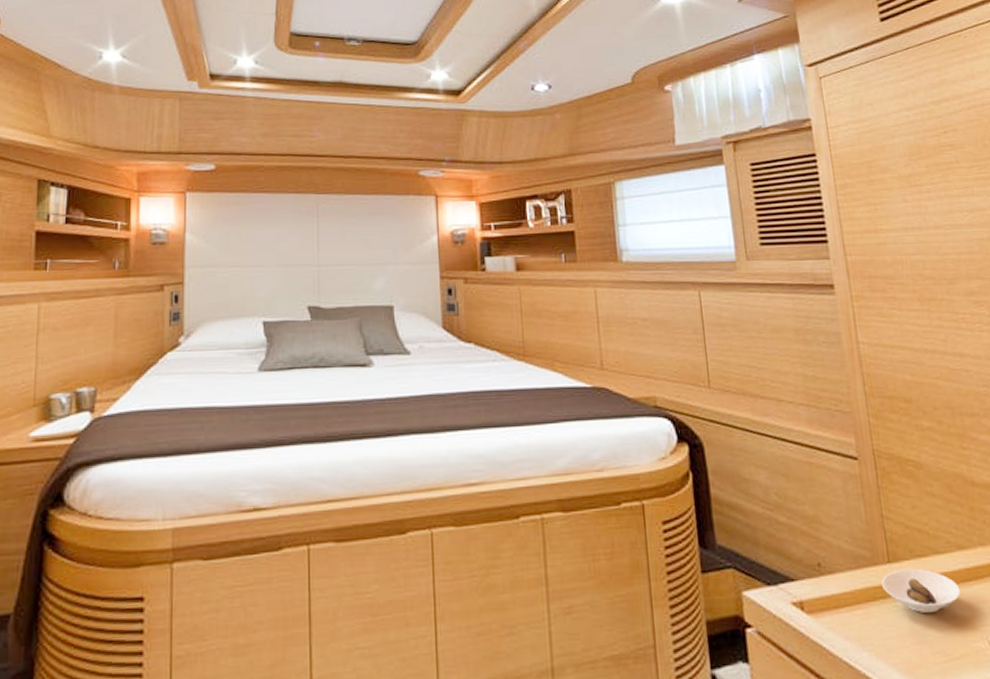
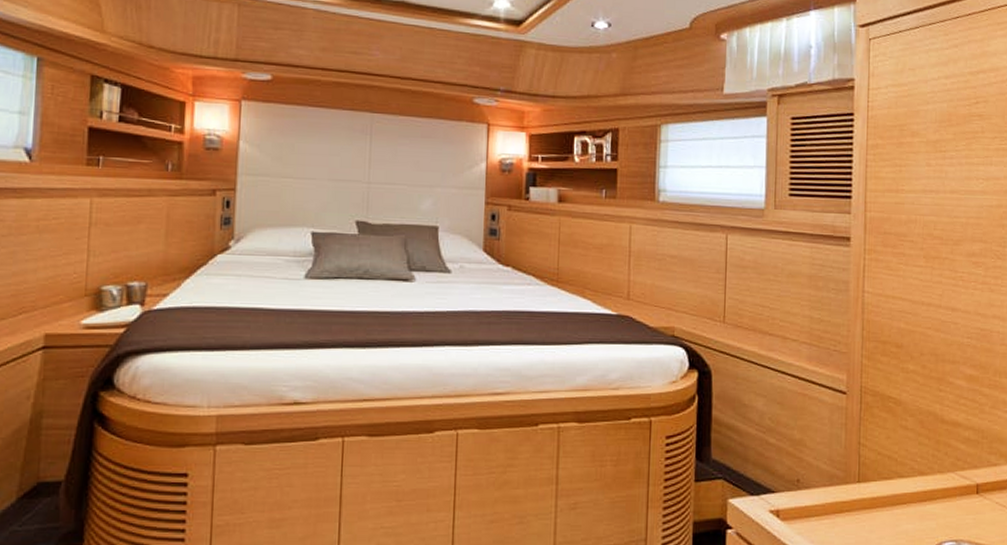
saucer: present [882,568,961,614] -> none [850,488,915,526]

